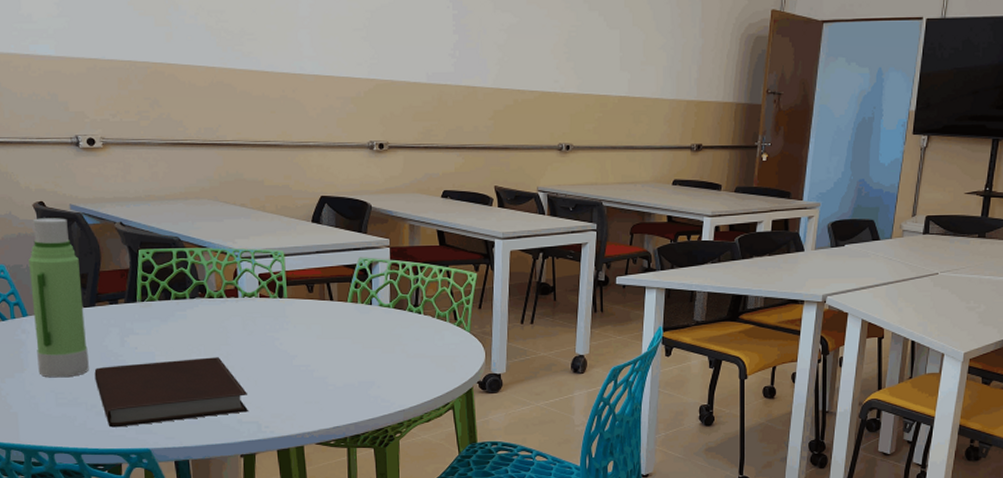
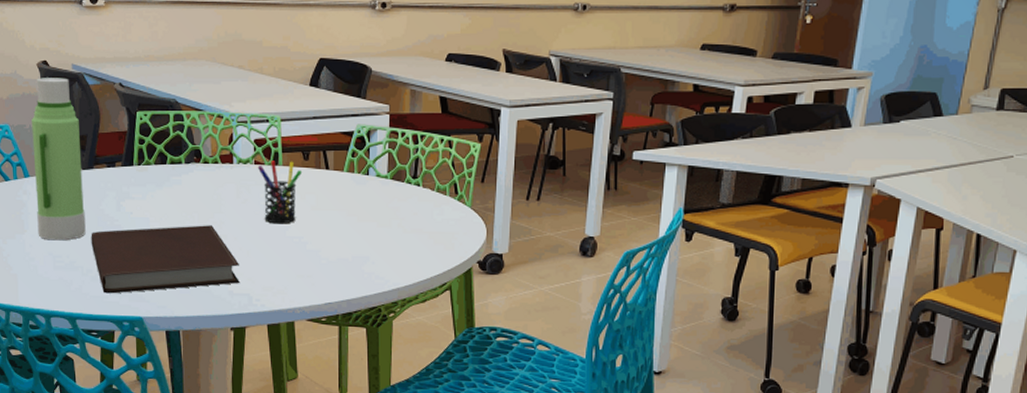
pen holder: none [262,293,308,354] -> present [257,161,303,224]

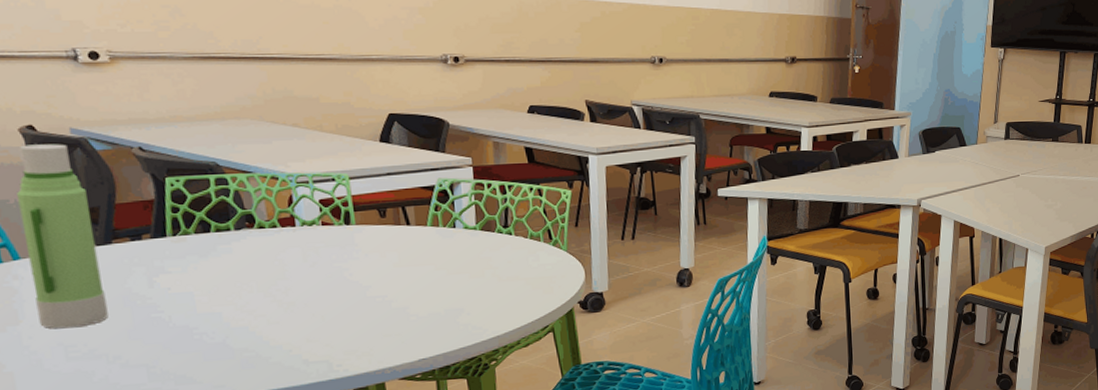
notebook: present [91,225,240,294] -> none [115,293,315,381]
pen holder: present [257,161,303,224] -> none [325,219,380,285]

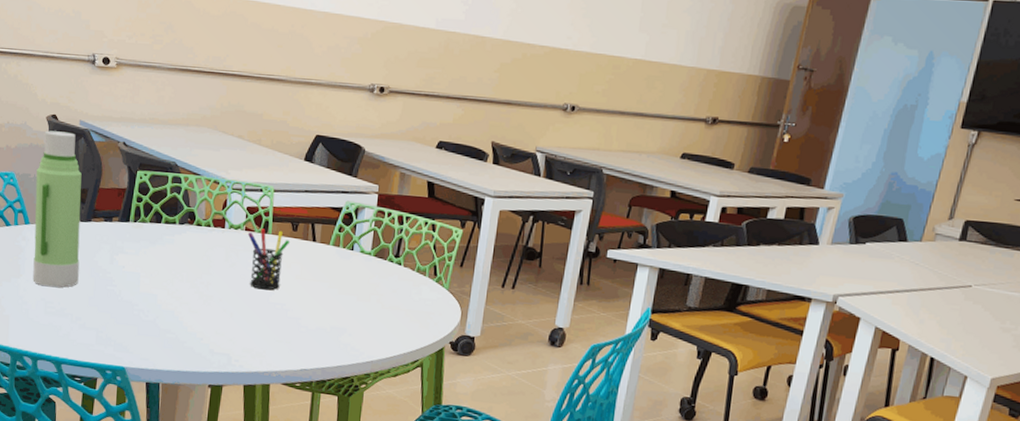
pen holder: none [325,219,380,285] -> present [247,228,291,290]

